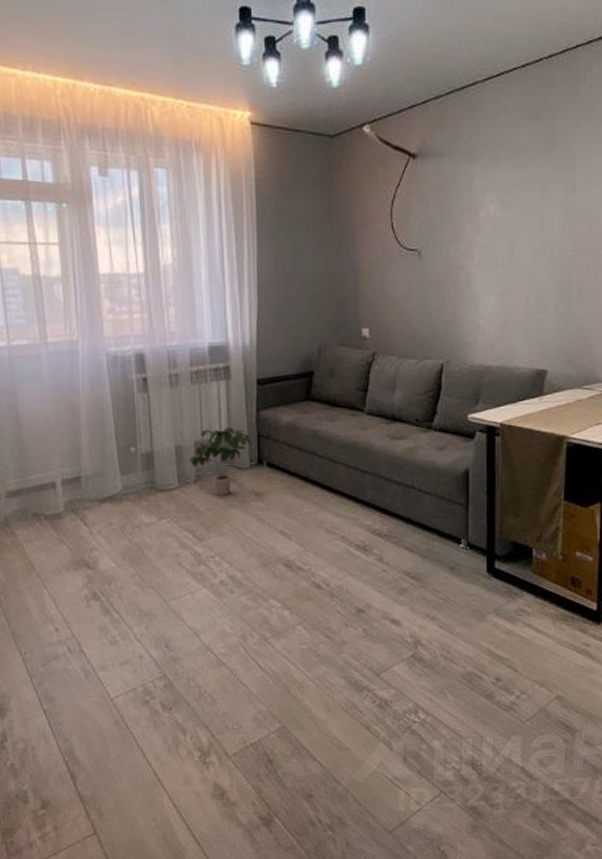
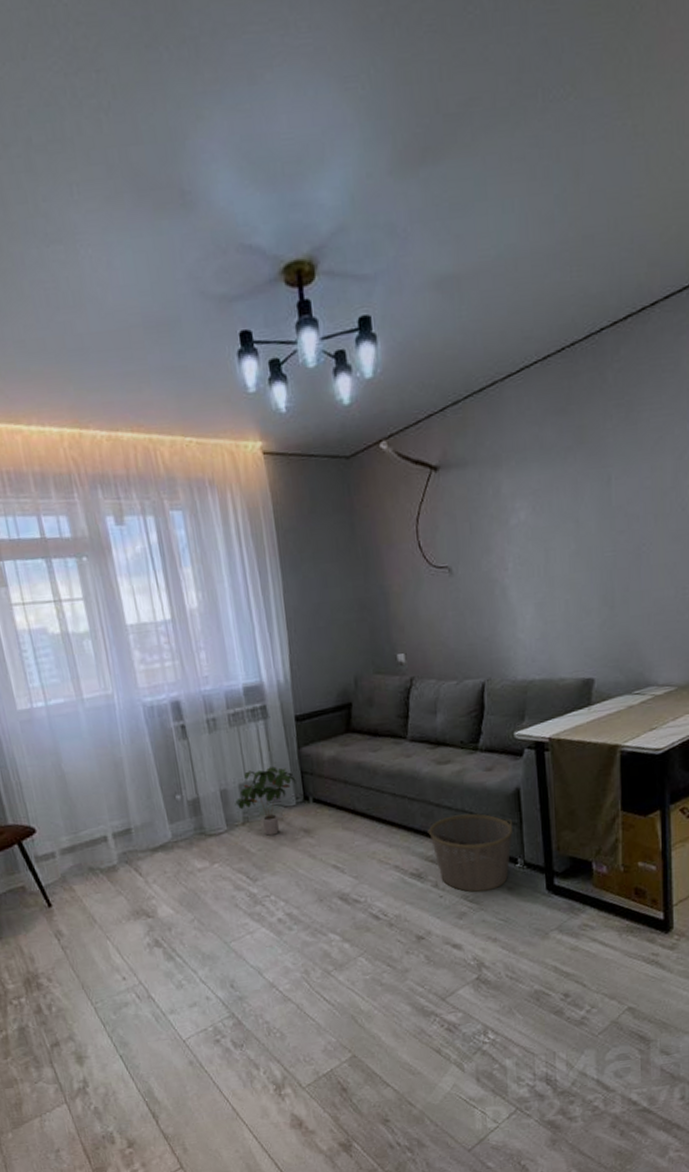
basket: none [376,490,460,569] -> present [427,813,514,892]

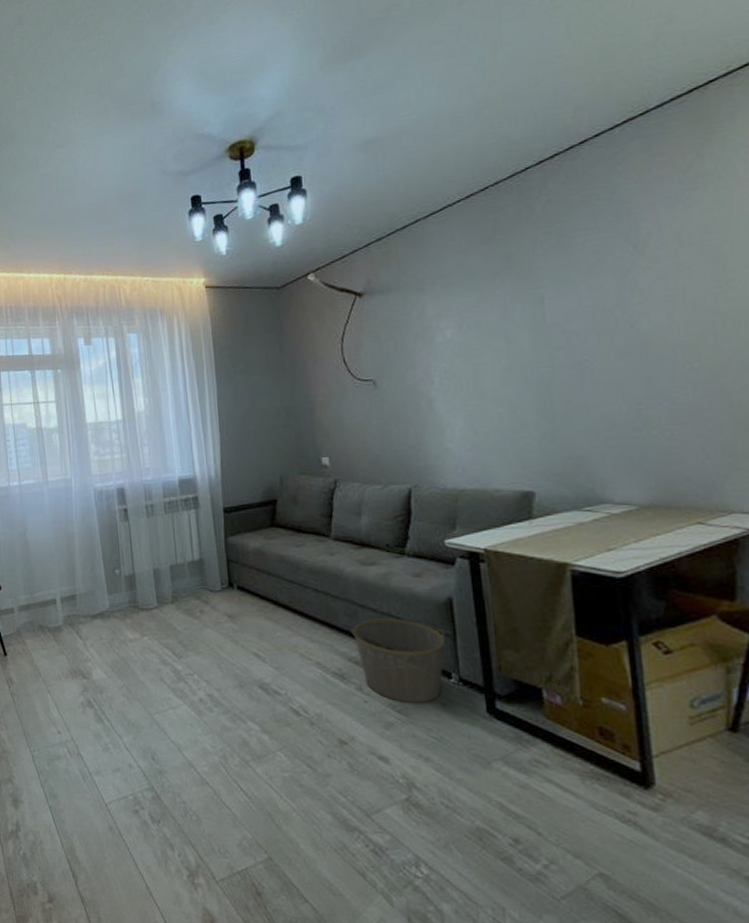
potted plant: present [235,766,296,836] -> none [166,552,222,616]

